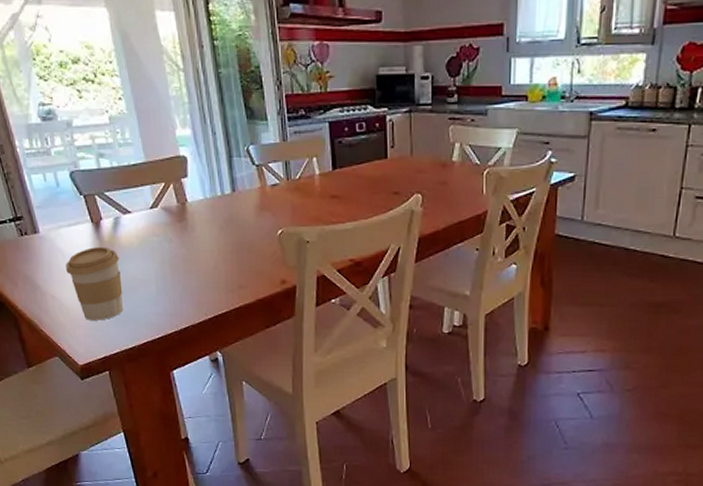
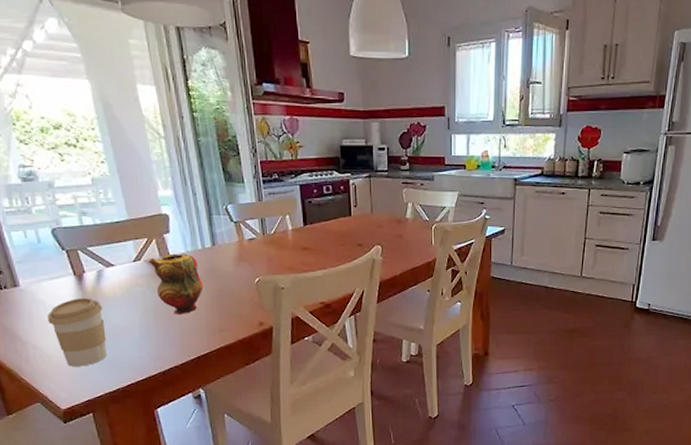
teapot: none [164,200,222,268] -> present [147,253,203,314]

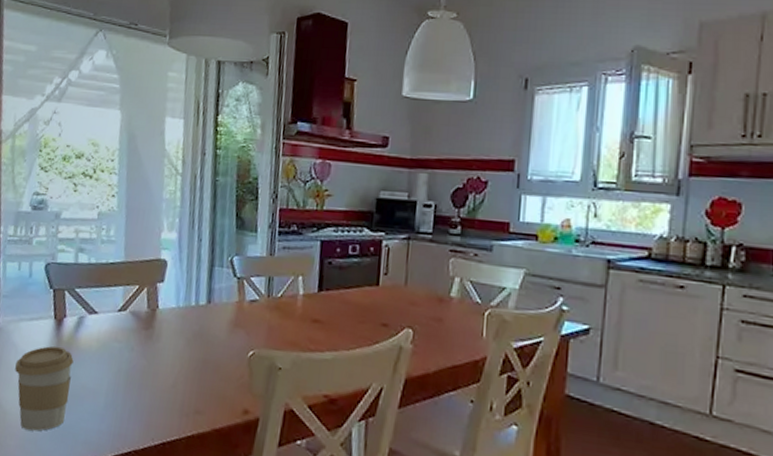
teapot: present [147,253,203,314] -> none [133,307,188,385]

